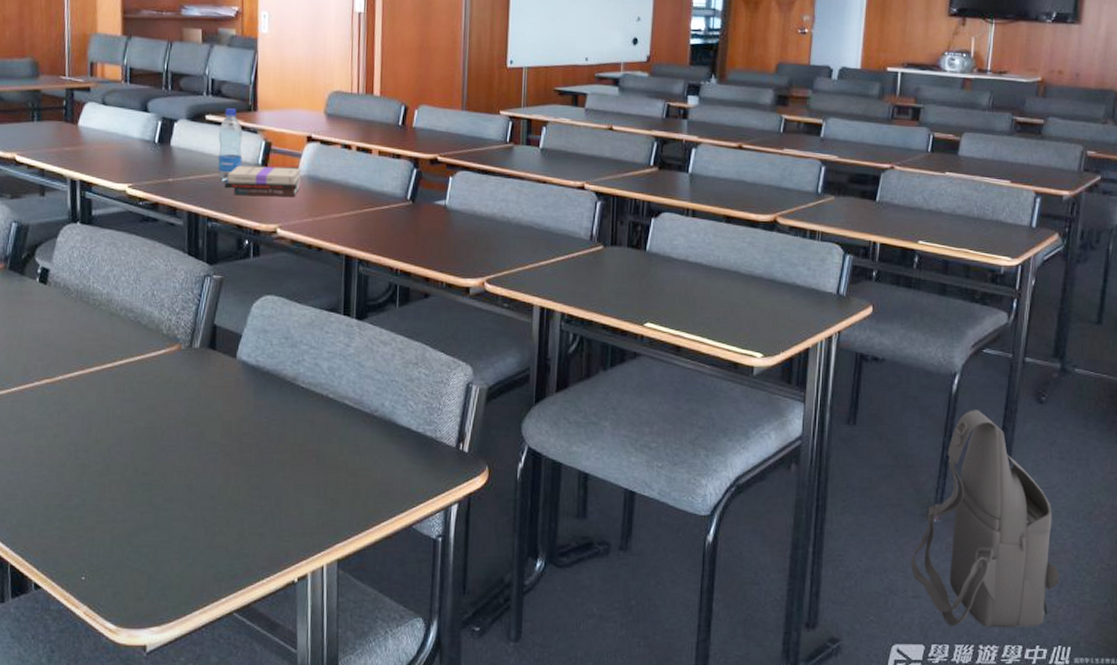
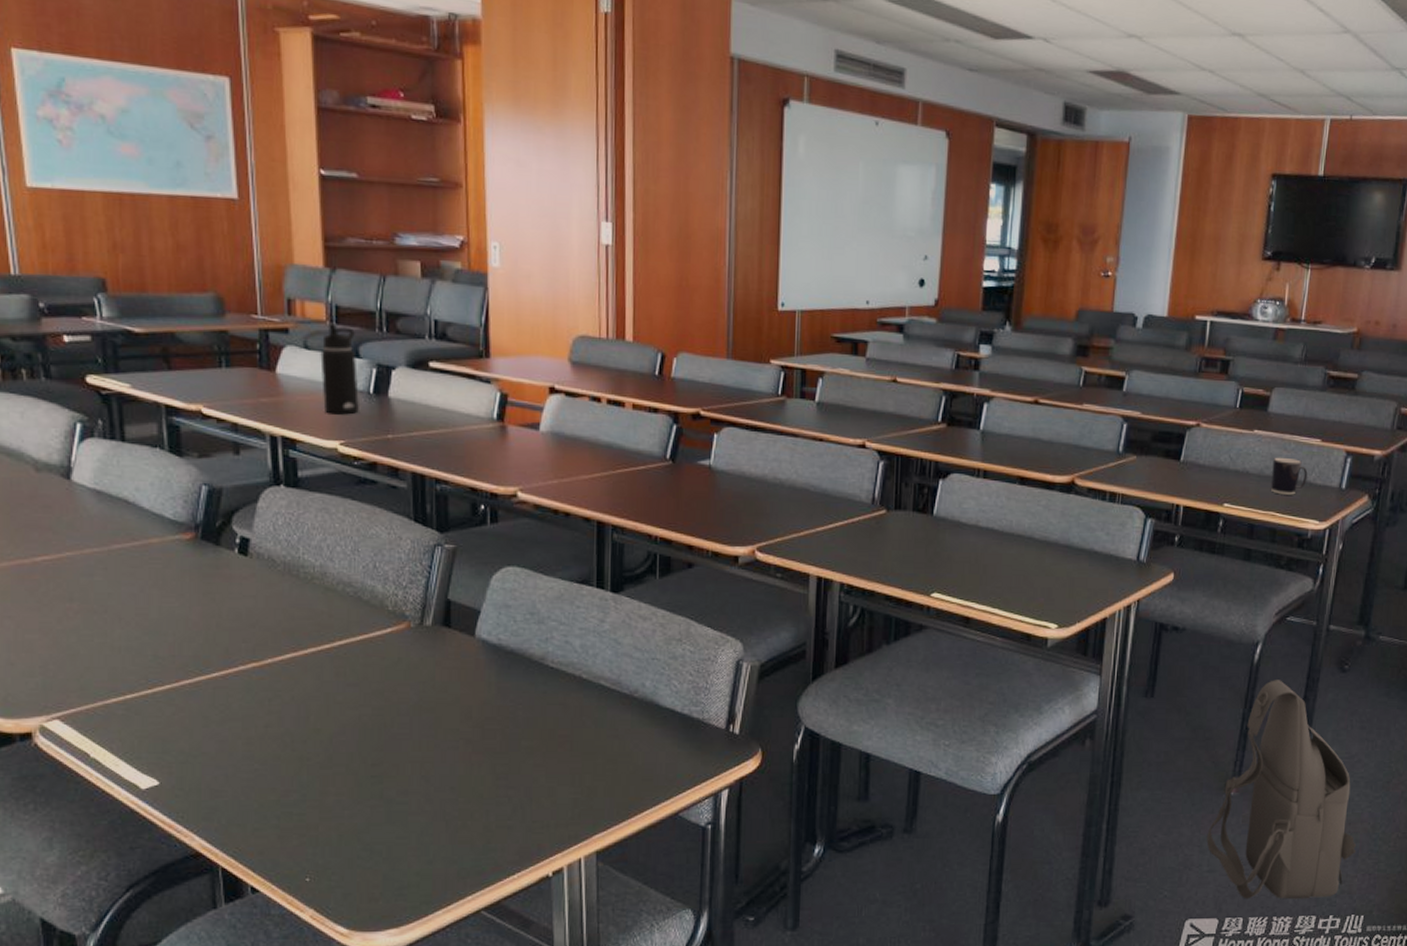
water bottle: none [115,83,147,161] -> present [320,323,361,415]
bottle: present [218,108,243,182] -> none [444,354,474,439]
books: present [224,165,302,196] -> none [453,420,544,455]
mug: none [964,197,999,233] -> present [1271,457,1308,495]

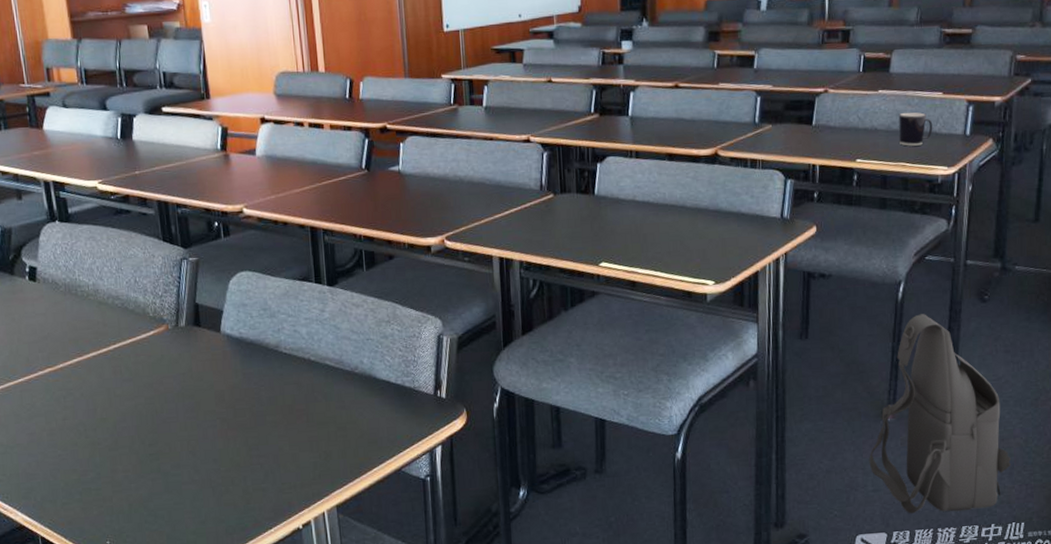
water bottle: present [320,323,361,415] -> none [76,84,112,159]

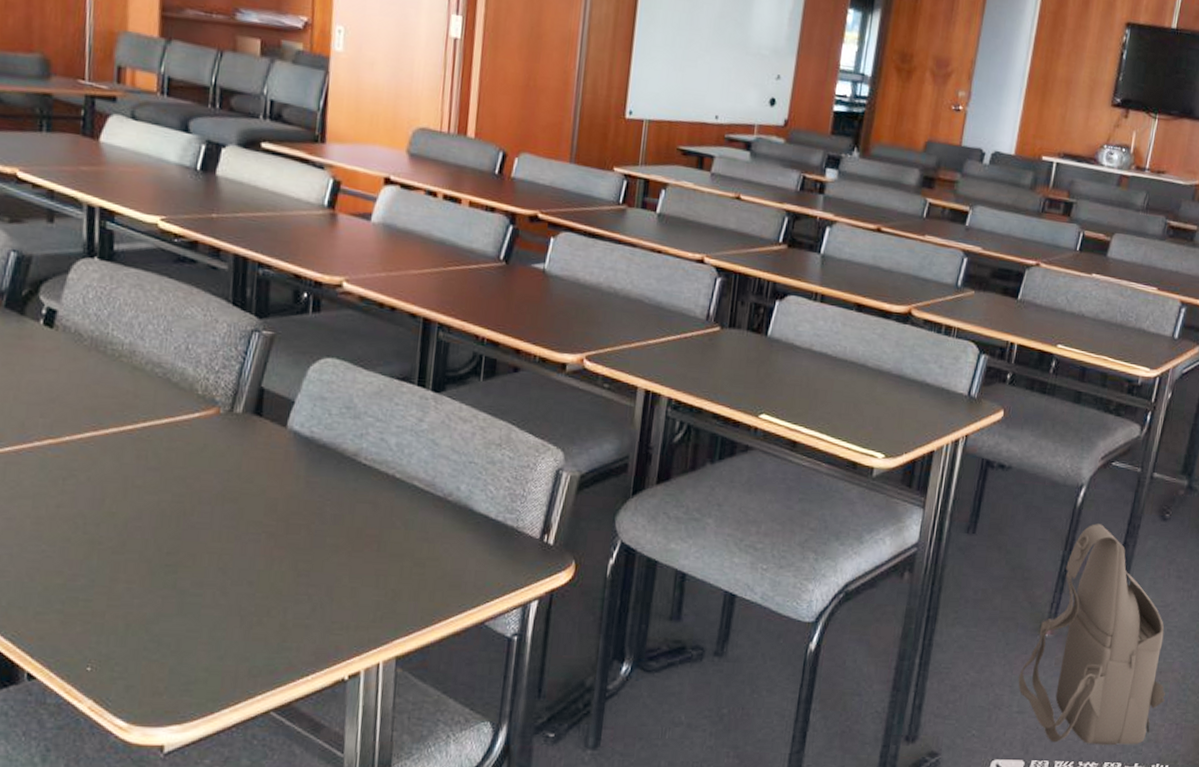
mug: present [899,111,933,146] -> none [1105,302,1142,341]

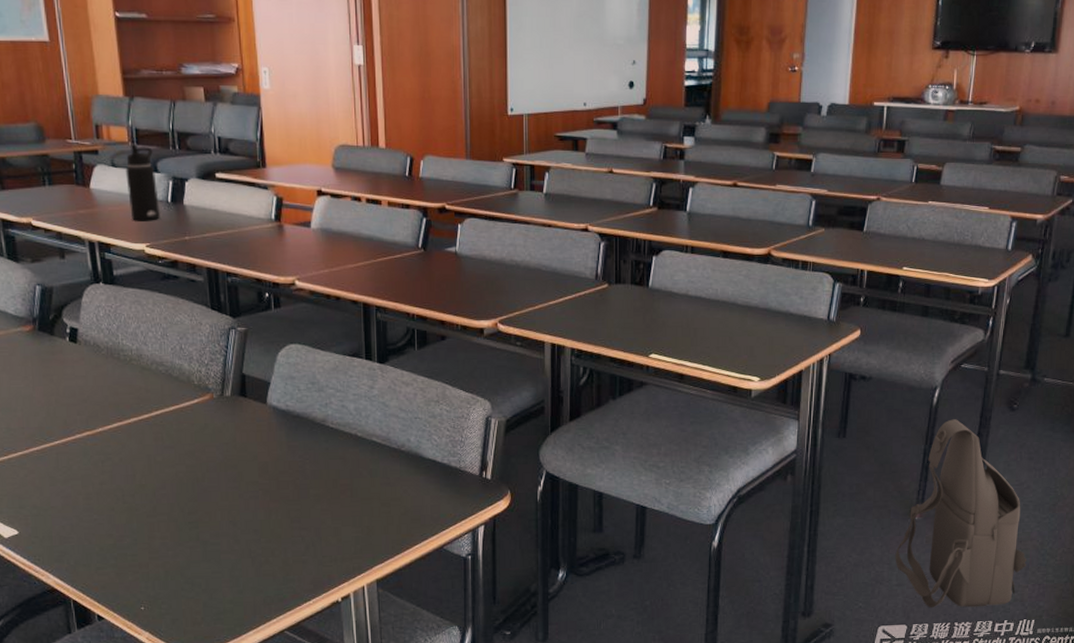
water bottle: none [146,95,186,190] -> present [125,144,161,221]

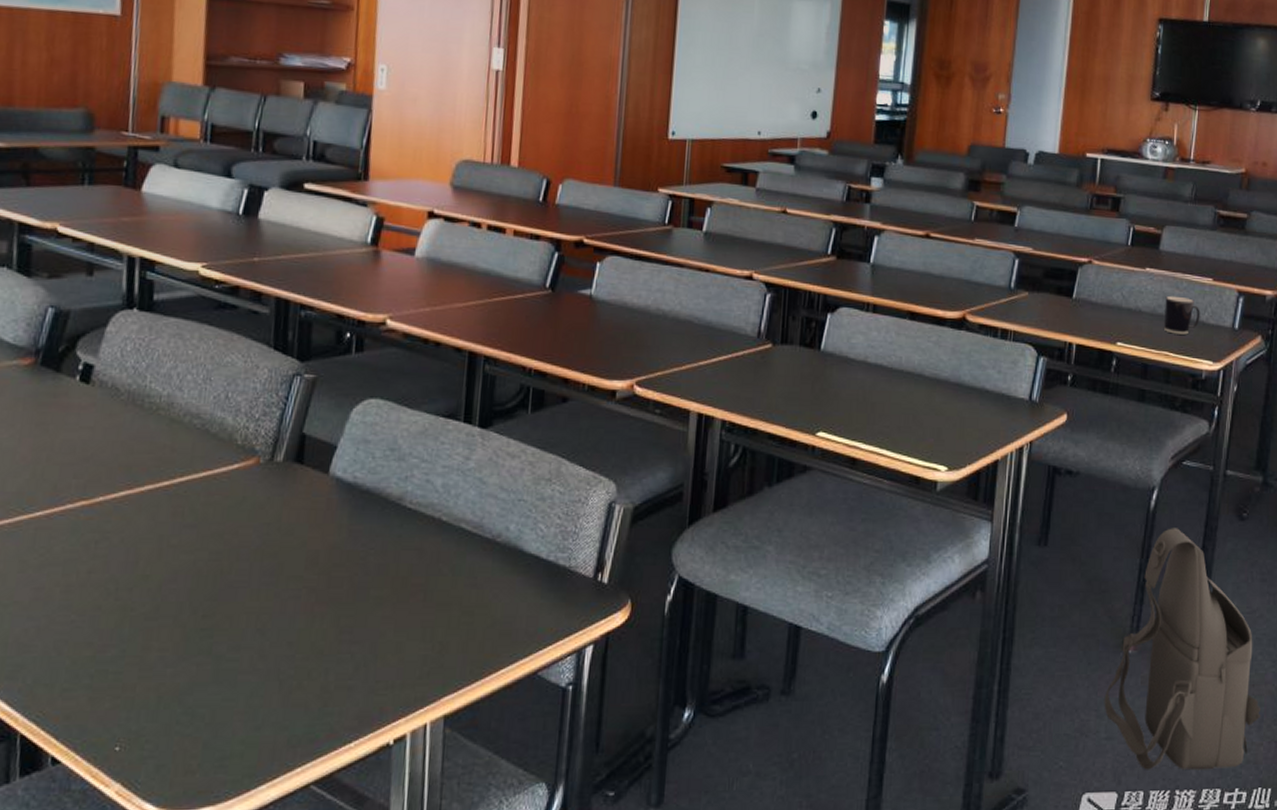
water bottle: present [125,144,161,221] -> none [188,142,229,236]
mug: none [945,224,977,257] -> present [1164,295,1200,335]

